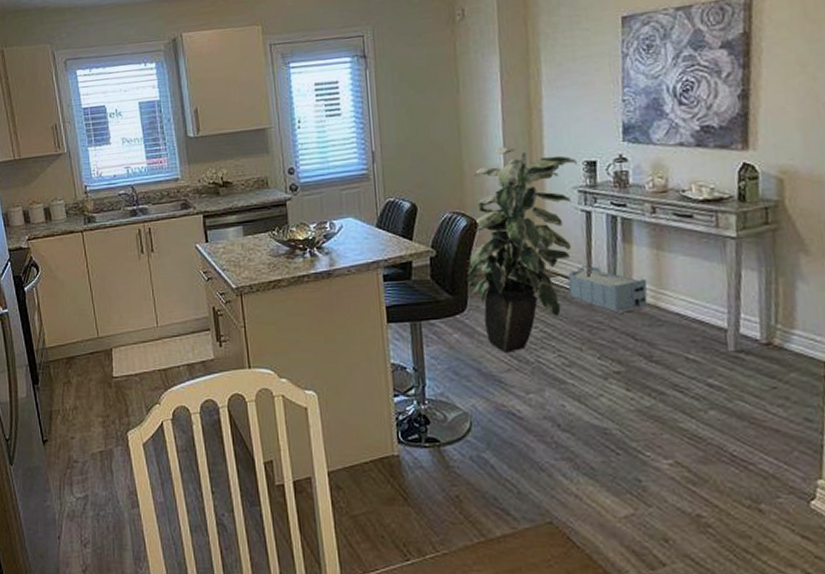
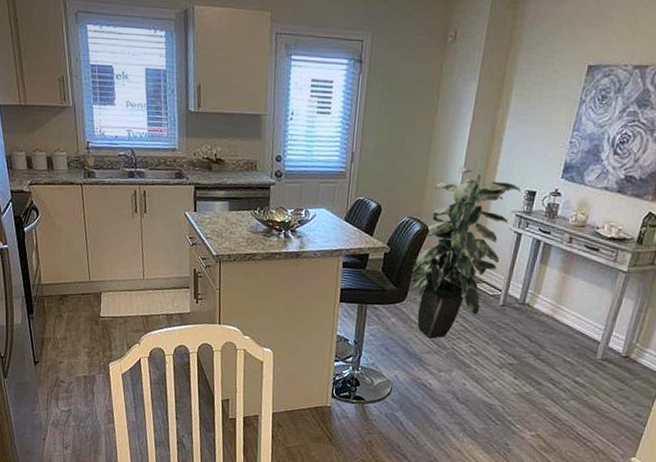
storage bin: present [567,266,652,313] -> none [487,278,551,319]

